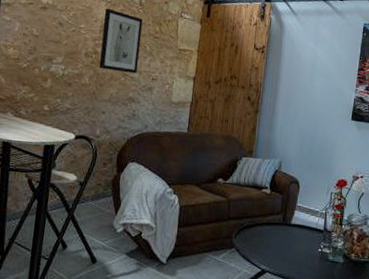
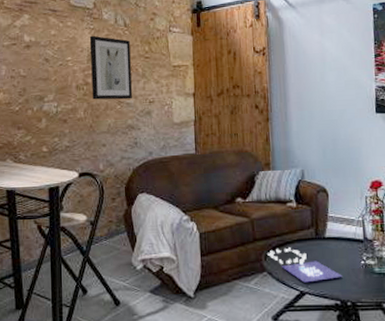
board game: none [238,229,301,263] -> present [267,247,342,283]

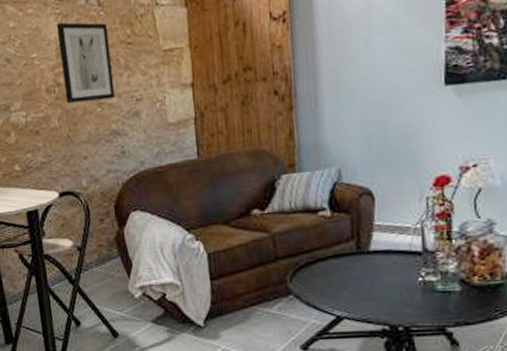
board game: present [267,247,342,283] -> none [294,265,392,306]

